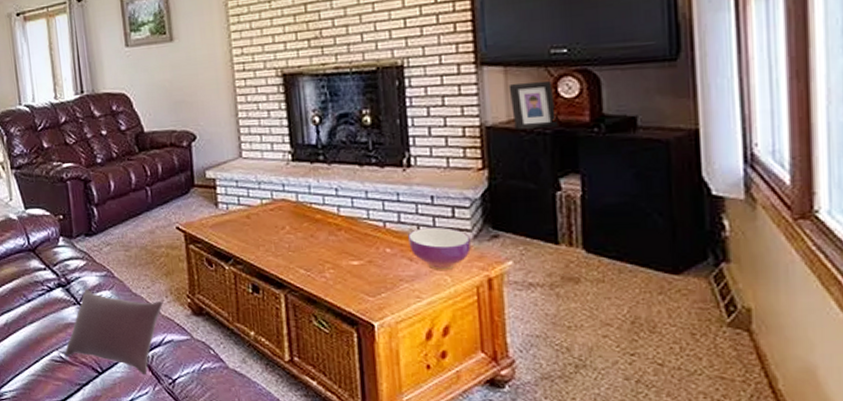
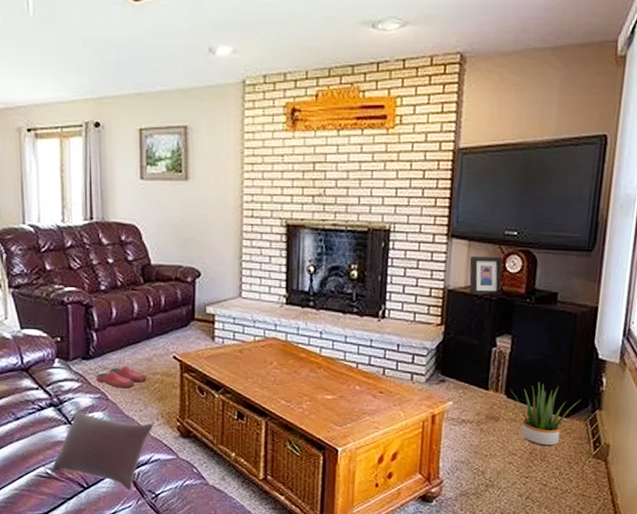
slippers: none [100,240,152,265] -> present [96,365,147,389]
bowl: present [408,227,471,271] -> none [375,371,423,407]
potted plant: none [588,230,696,314] -> present [509,382,581,447]

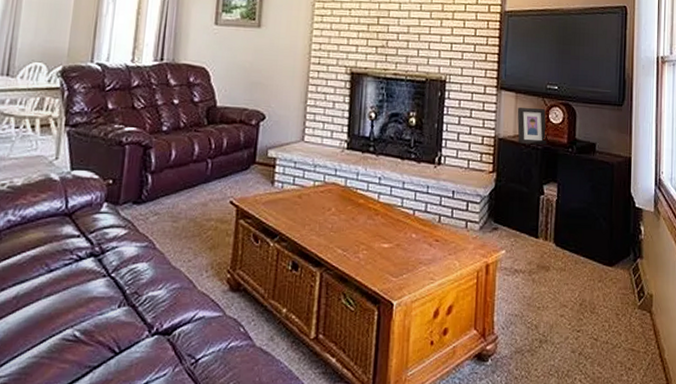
cushion: present [51,409,154,491] -> none [79,259,202,355]
slippers: present [96,365,147,389] -> none [145,211,200,236]
potted plant: present [509,382,581,447] -> none [558,230,623,298]

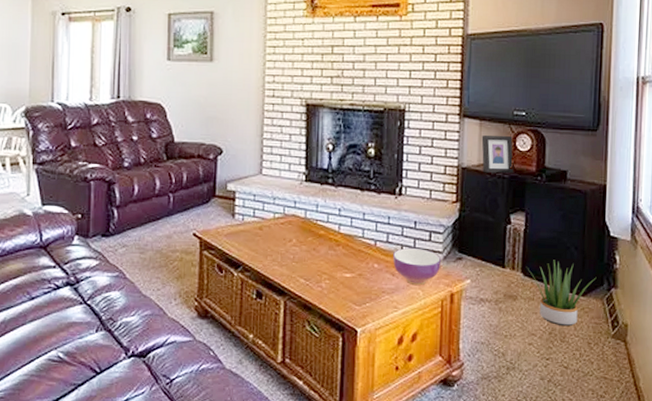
bowl: none [431,218,477,257] -> present [393,248,441,286]
potted plant: none [558,230,623,298] -> present [526,260,597,327]

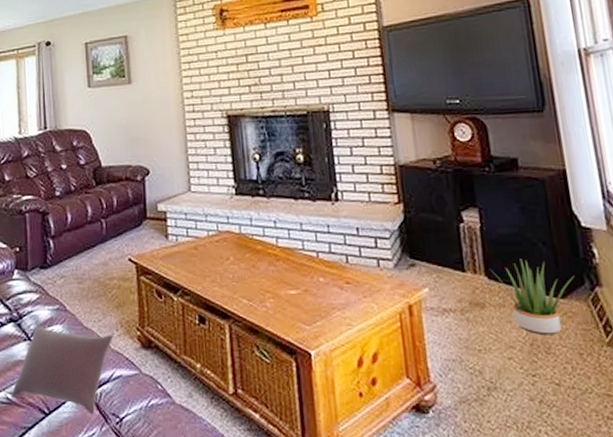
cushion: none [63,288,171,376] -> present [11,323,114,415]
bowl: present [393,248,441,286] -> none [338,257,392,299]
picture frame: present [481,136,514,174] -> none [415,127,457,169]

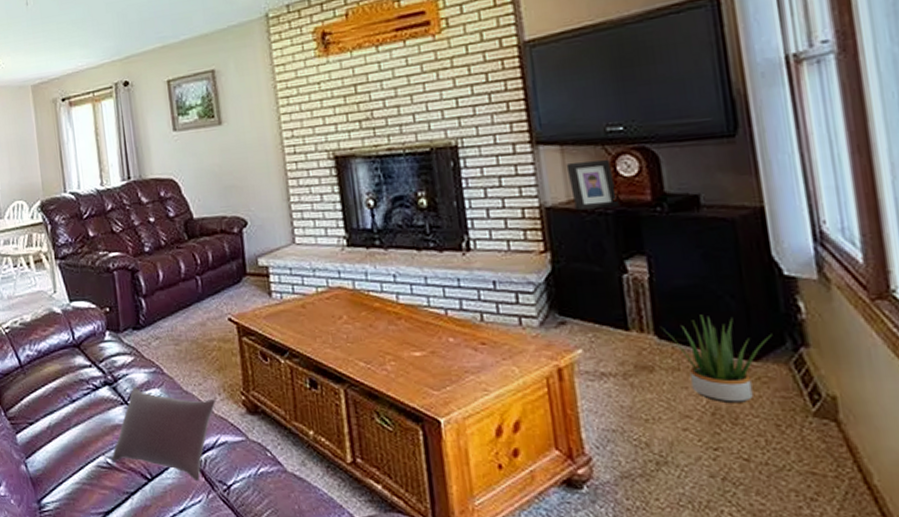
picture frame: none [415,127,457,169] -> present [566,160,620,211]

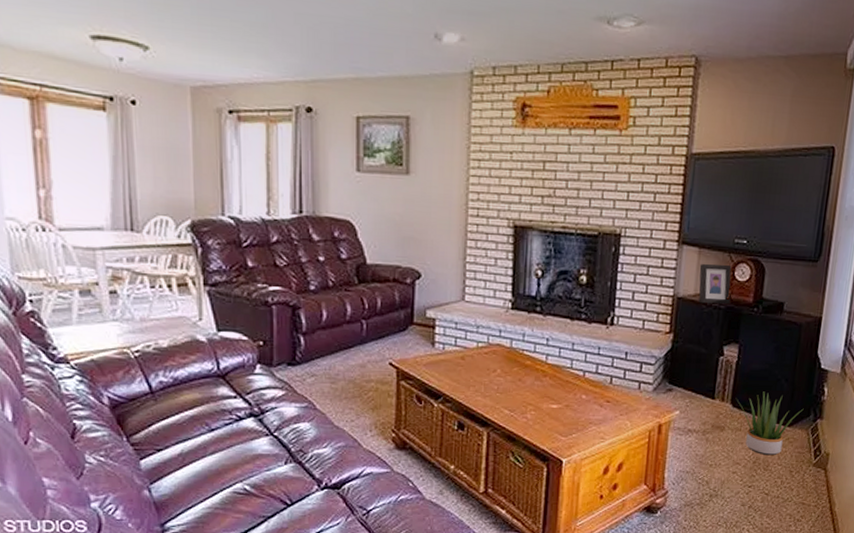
cushion: present [111,386,216,482] -> none [249,419,366,507]

